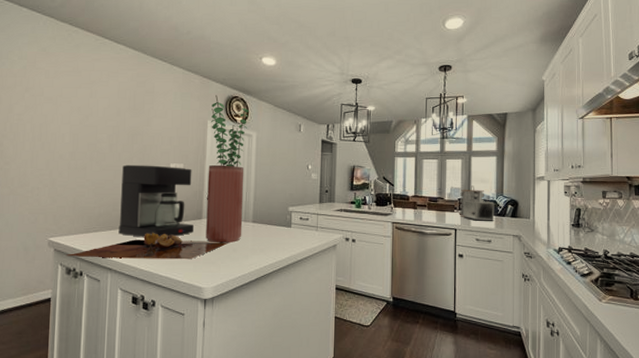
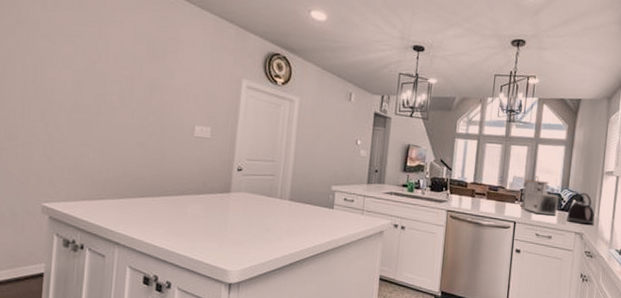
cutting board: present [66,233,229,260] -> none [64,204,261,238]
coffee maker: present [118,164,194,238] -> none [129,123,221,211]
vase: present [206,94,249,243] -> none [234,49,292,222]
kettle: none [503,198,531,227] -> present [566,192,595,225]

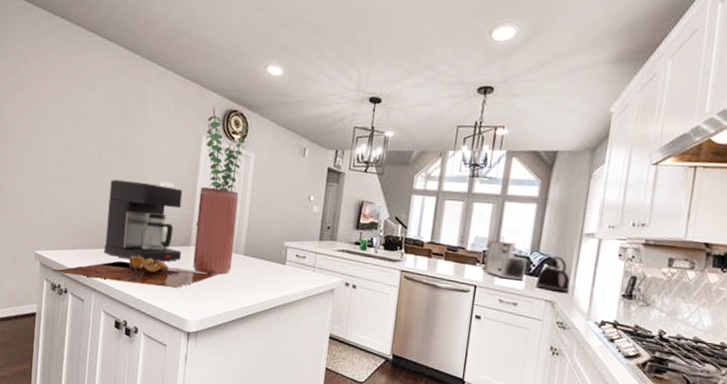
cutting board: none [64,204,261,238] -> present [51,255,218,289]
coffee maker: none [129,123,221,211] -> present [104,179,183,262]
vase: none [234,49,292,222] -> present [193,107,248,275]

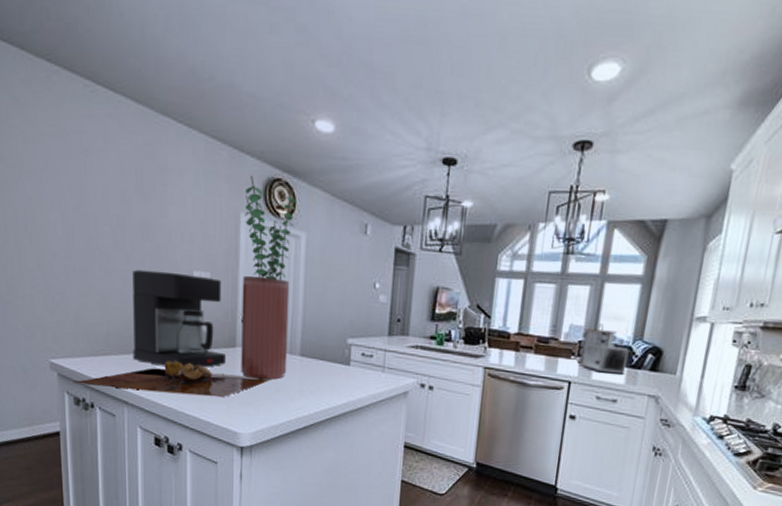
kettle: present [535,256,570,293] -> none [637,344,677,386]

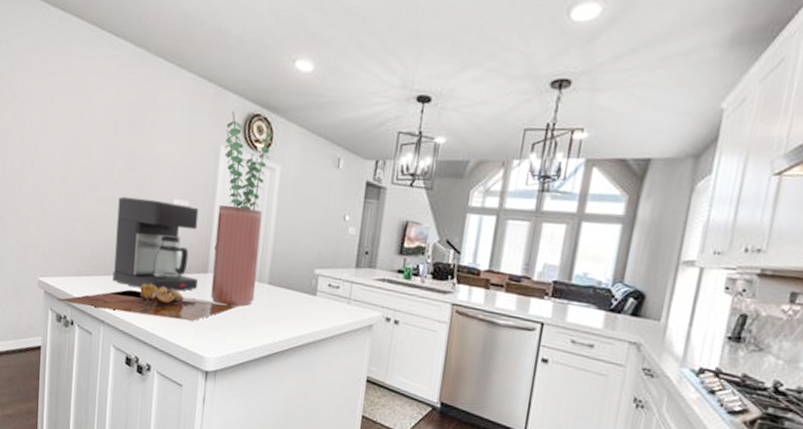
spice rack: present [578,324,617,367] -> none [551,264,595,308]
toaster: present [583,344,629,376] -> none [558,285,608,320]

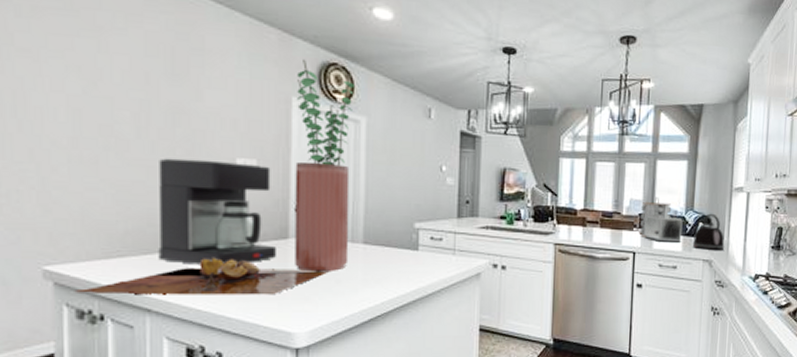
spice rack: none [551,264,595,308] -> present [640,197,672,237]
toaster: none [558,285,608,320] -> present [645,216,683,244]
kettle: none [616,288,662,334] -> present [692,213,725,250]

